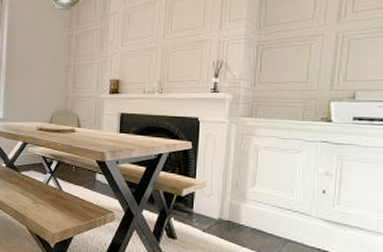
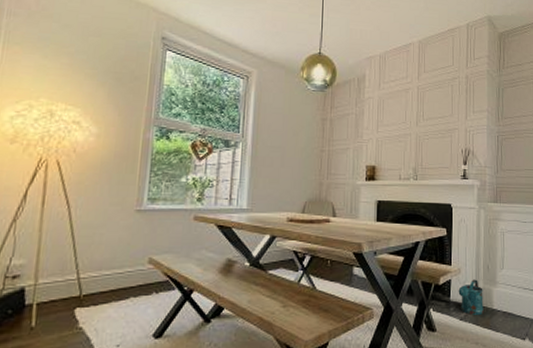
watering can: none [202,193,230,229] -> present [458,279,484,315]

